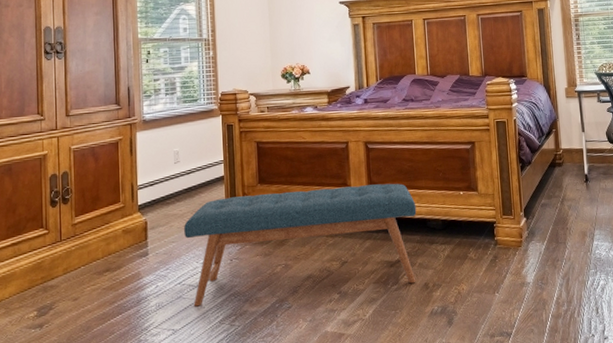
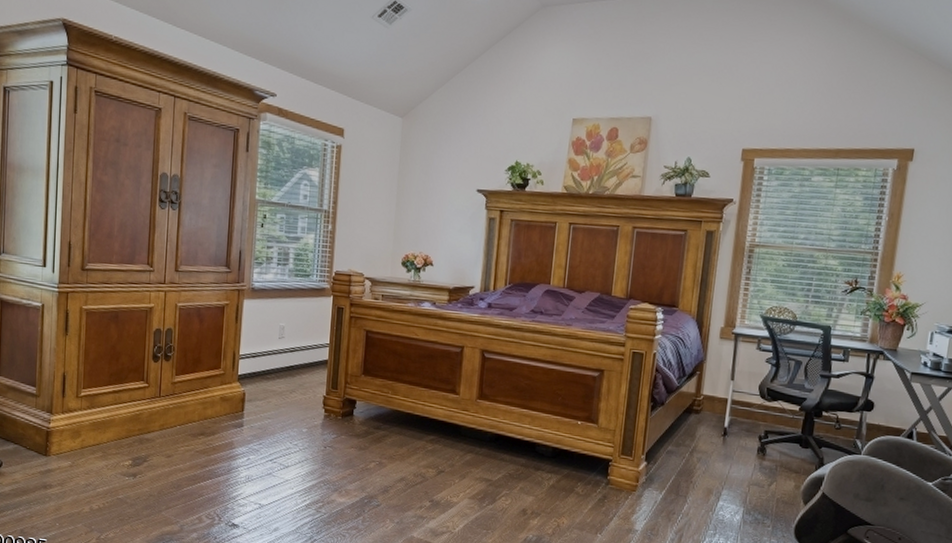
bench: present [184,183,417,307] -> none [281,382,527,507]

